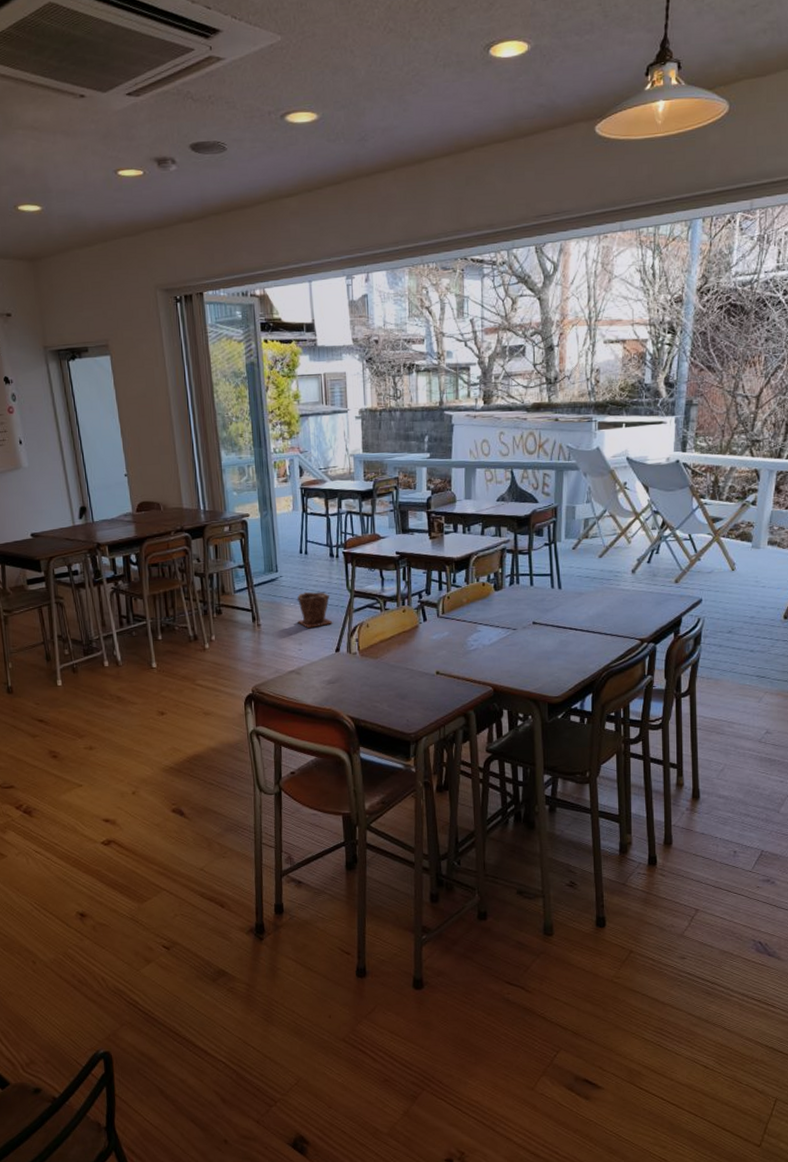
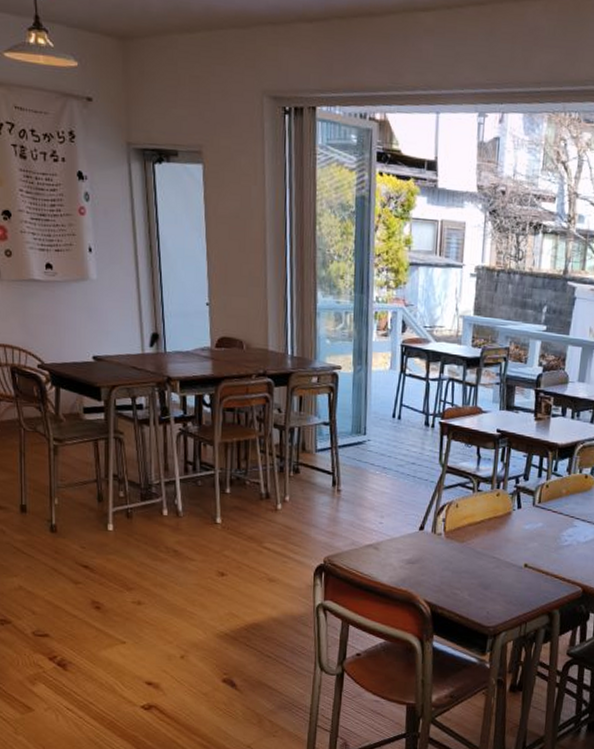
plant pot: present [297,591,334,628] -> none [382,460,421,501]

